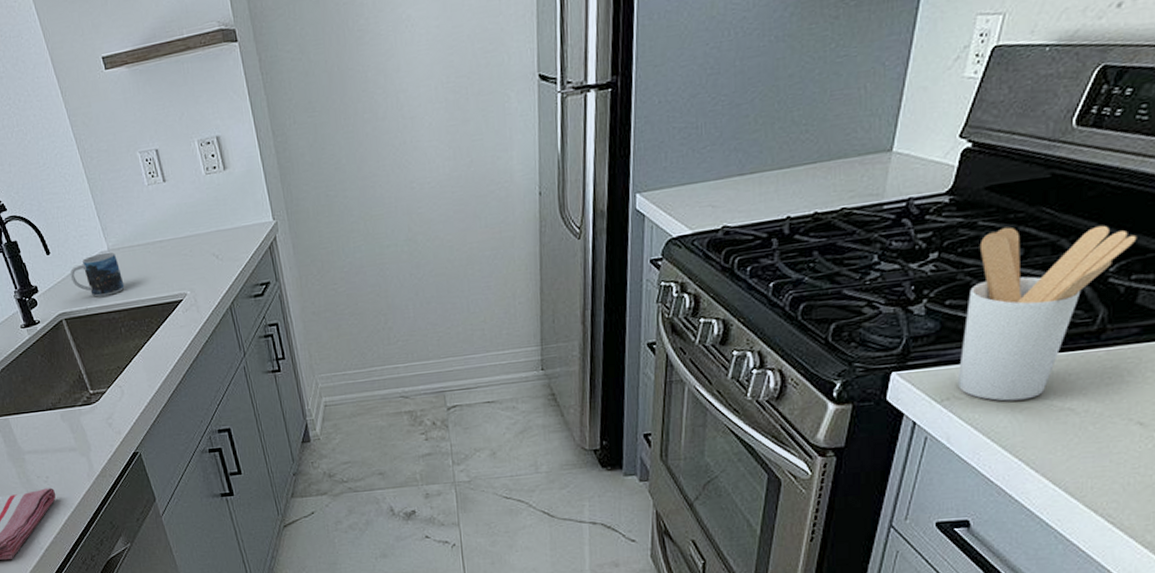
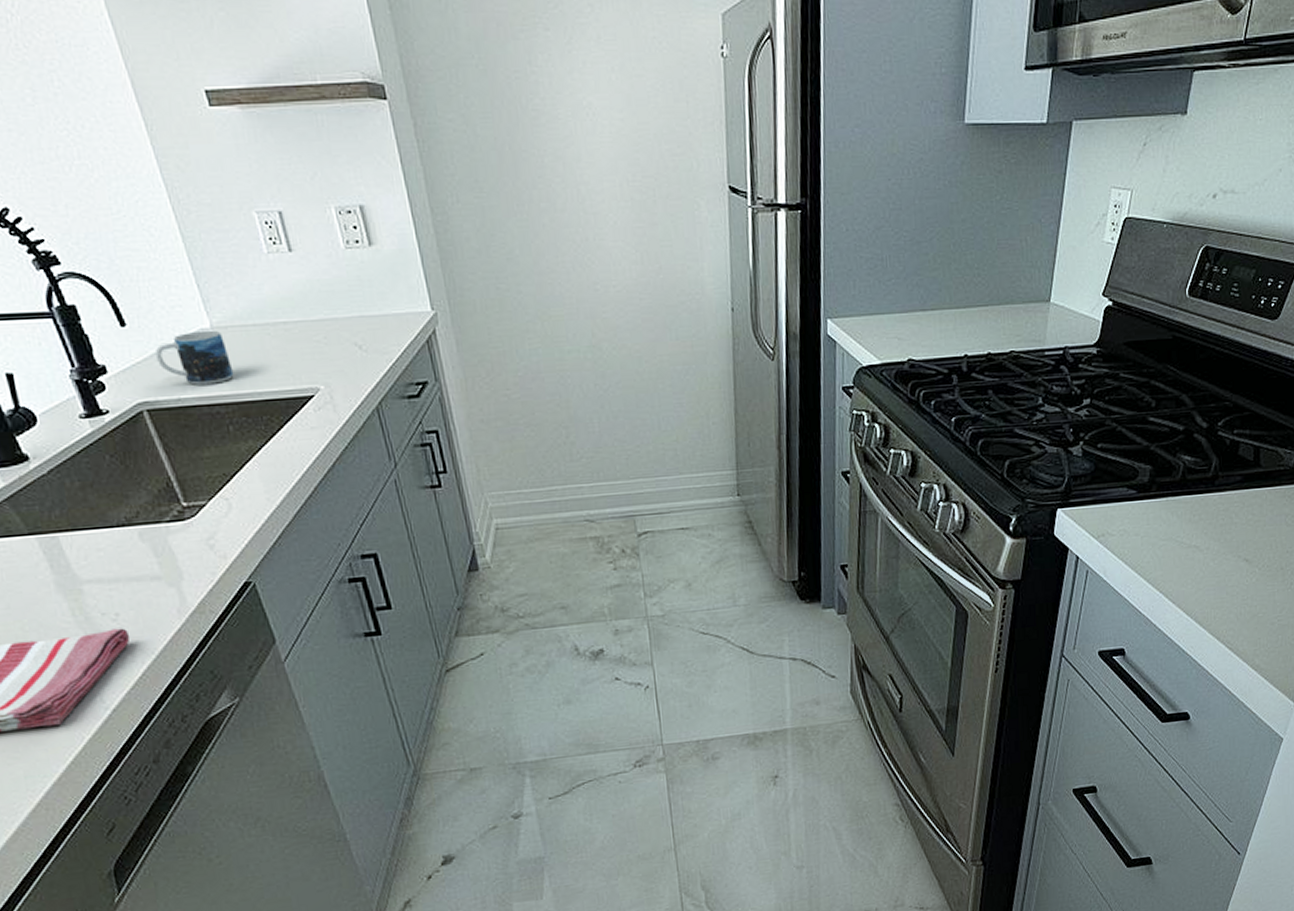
utensil holder: present [957,225,1137,401] -> none [1109,380,1236,538]

